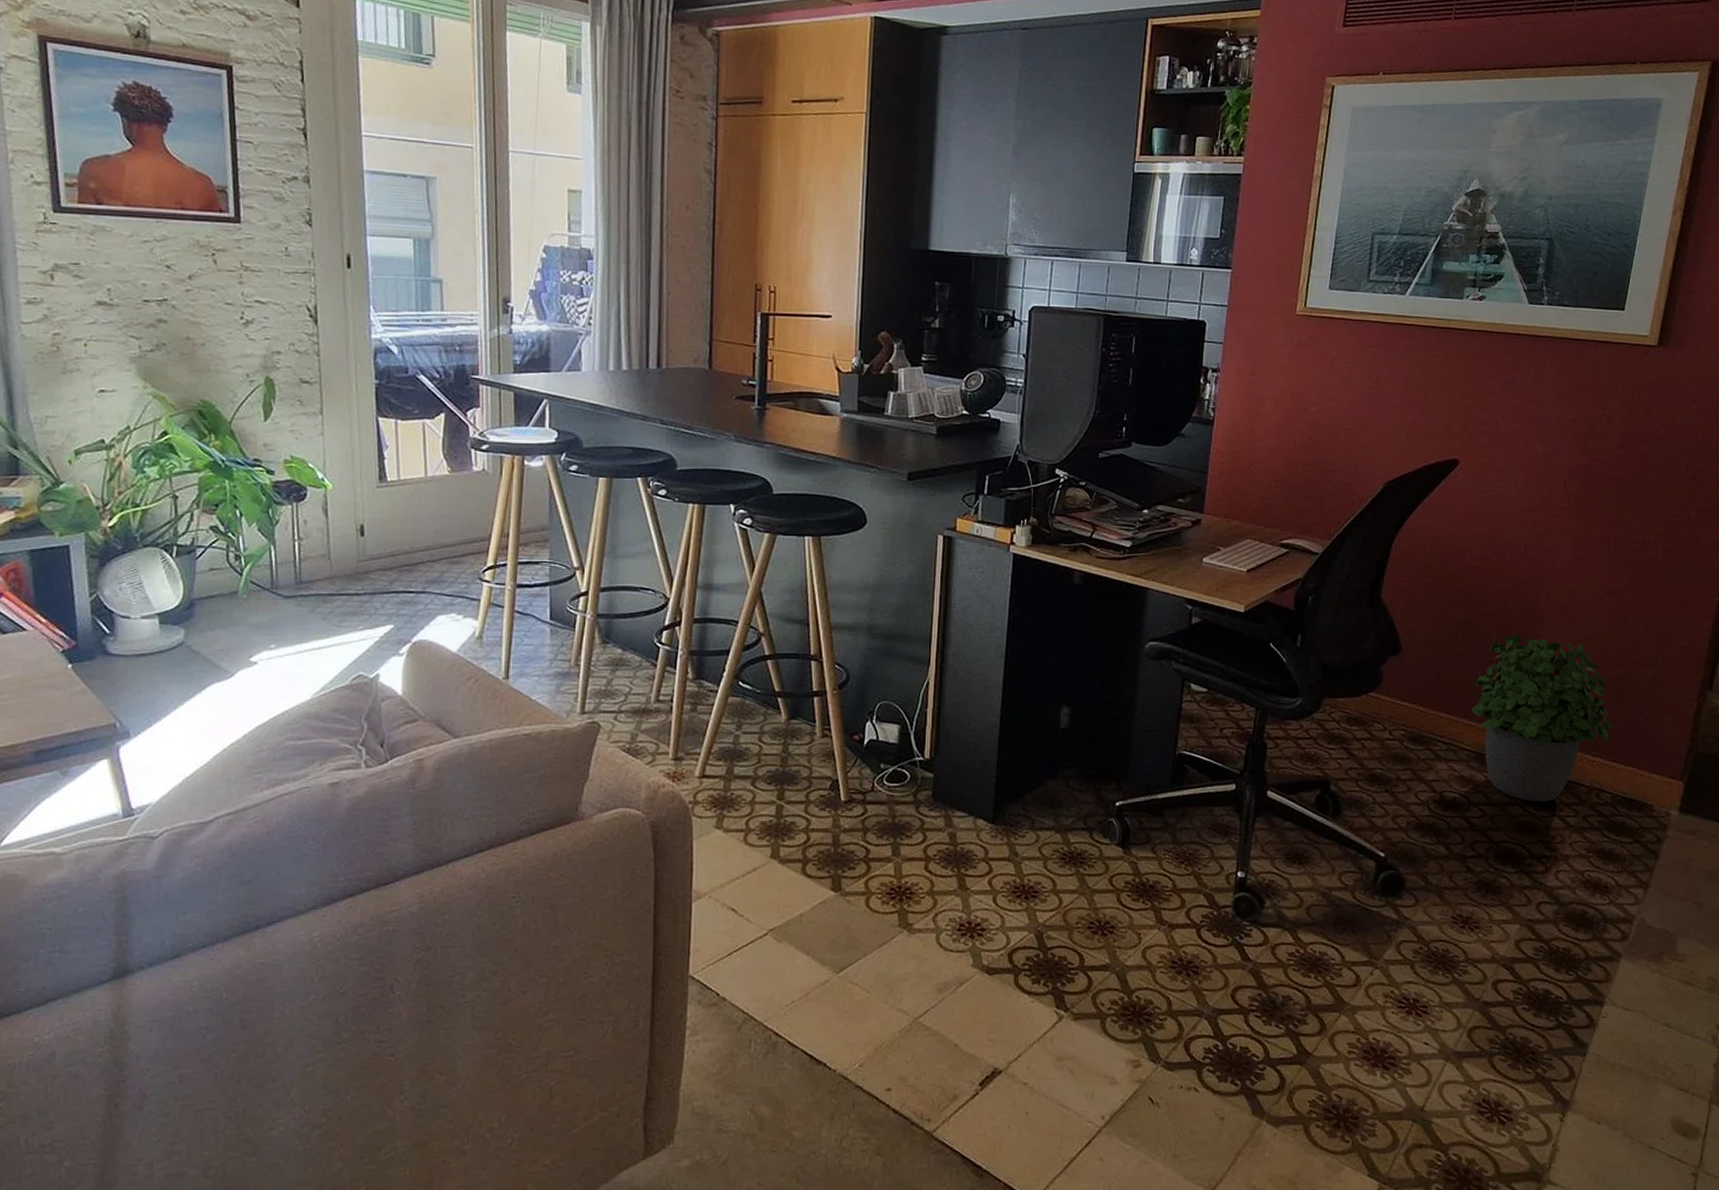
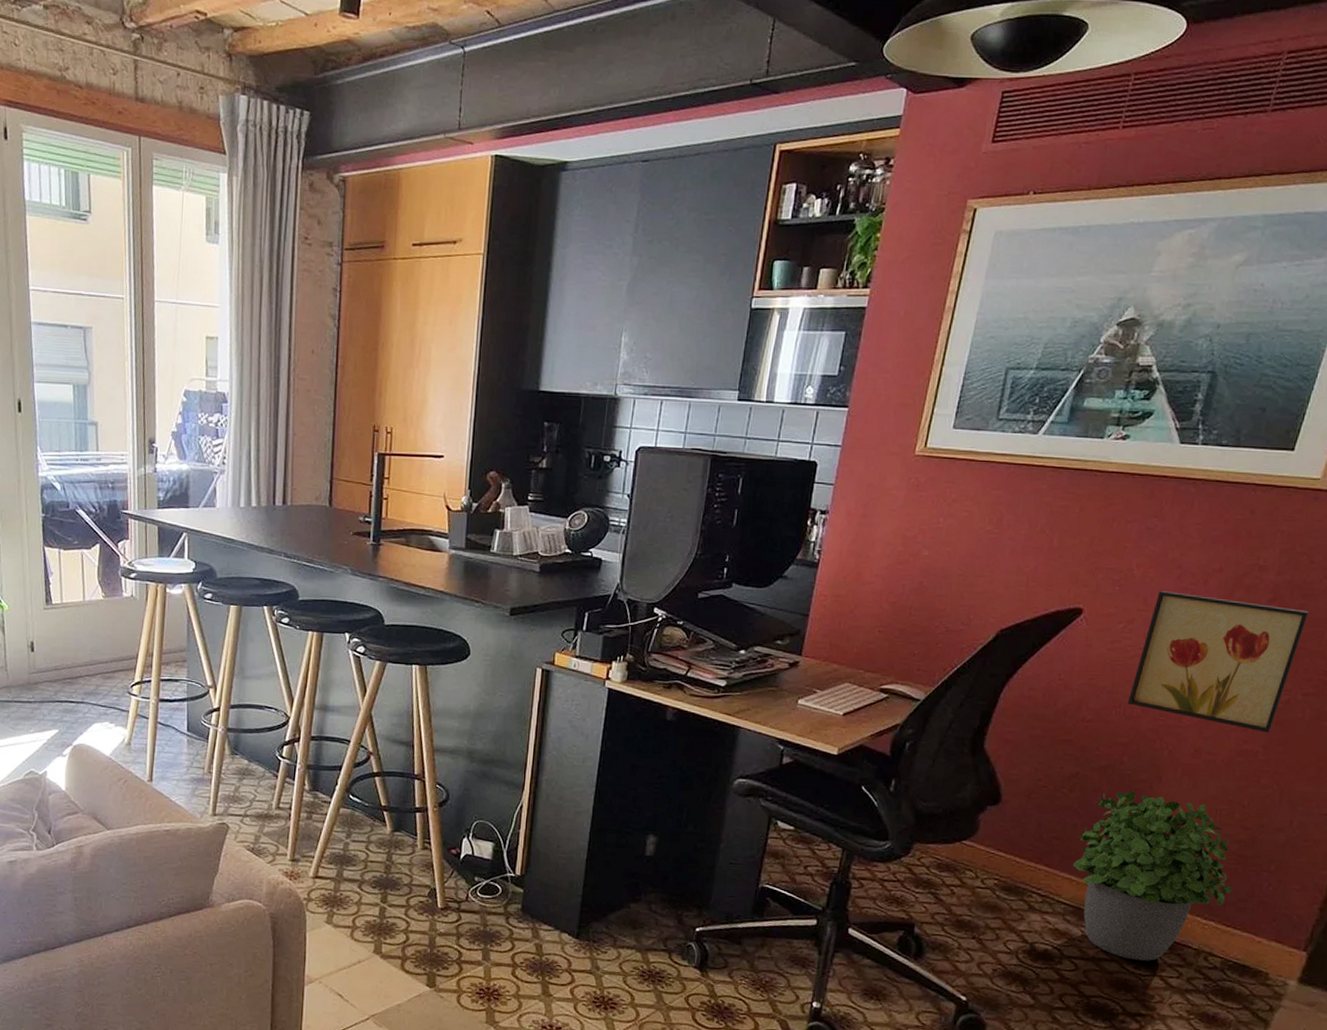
wall art: none [1506,441,1652,572] -> present [1128,591,1309,733]

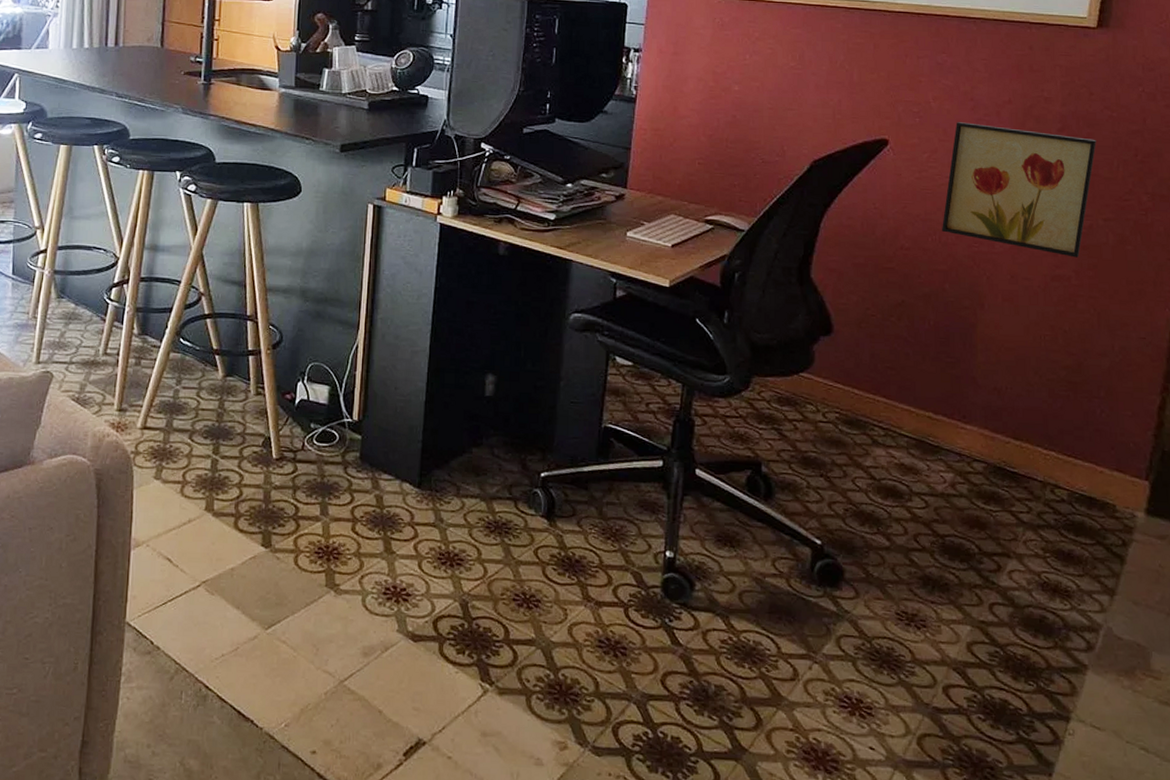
potted plant: present [1072,790,1233,961] -> none [909,317,1068,496]

